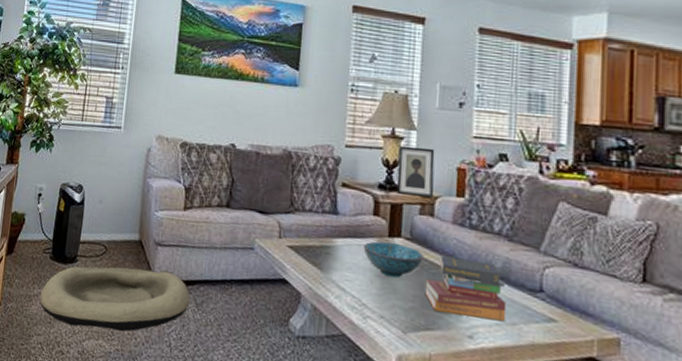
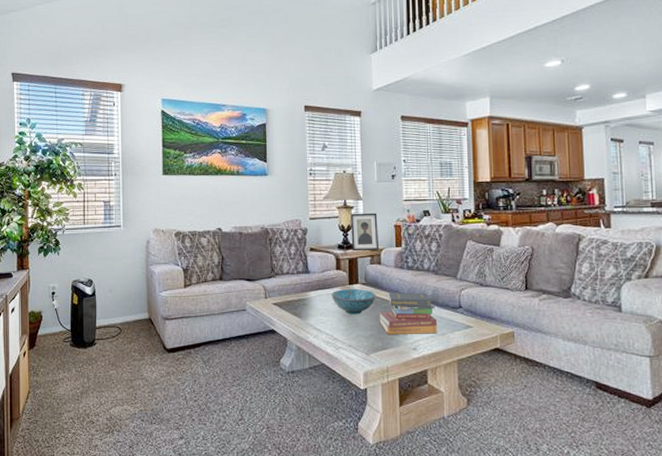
dog bed: present [39,266,190,332] -> none [66,340,197,399]

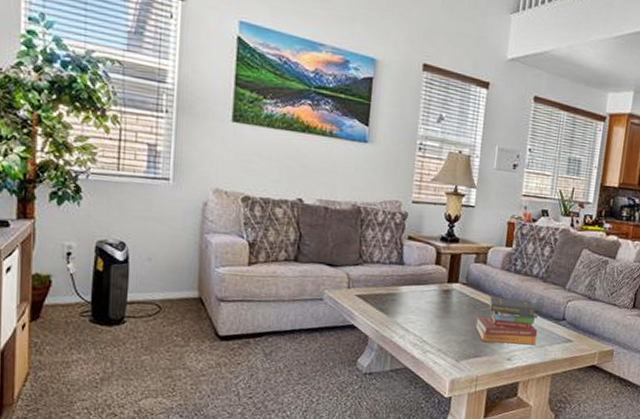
decorative bowl: present [331,289,376,315] -> none [425,287,476,317]
picture frame: present [351,212,380,250] -> none [456,202,491,248]

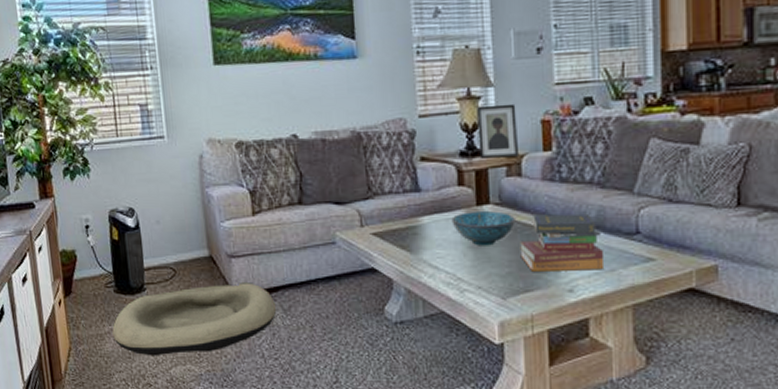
dog bed: none [81,325,257,388] -> present [112,283,276,356]
decorative bowl: none [425,287,476,317] -> present [451,211,515,246]
picture frame: none [456,202,491,248] -> present [477,103,520,158]

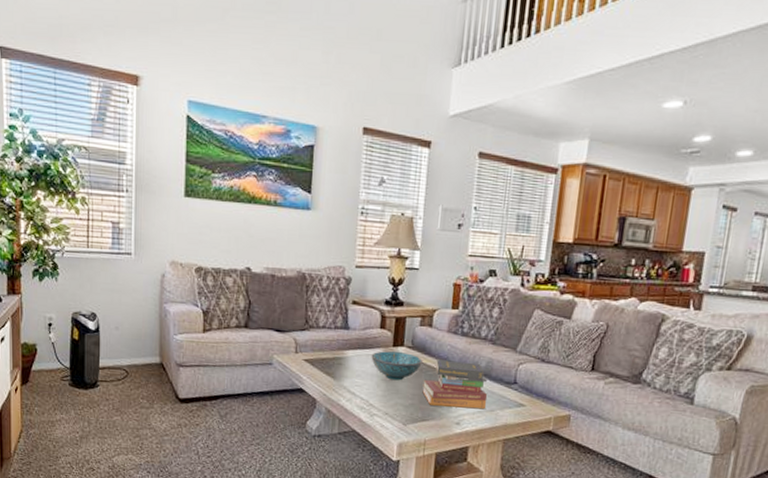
dog bed: present [112,283,276,356] -> none [63,388,214,446]
picture frame: present [477,103,520,158] -> none [400,265,436,310]

